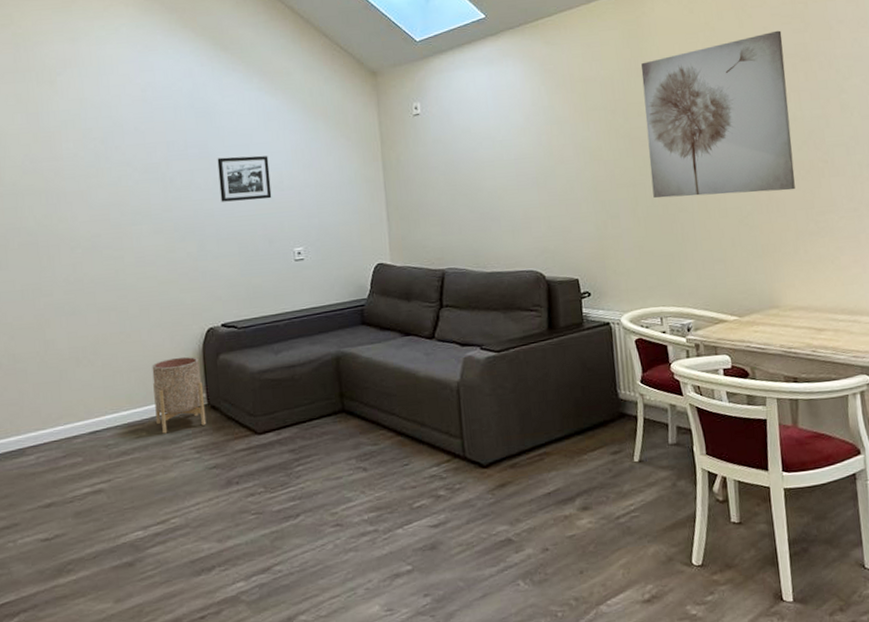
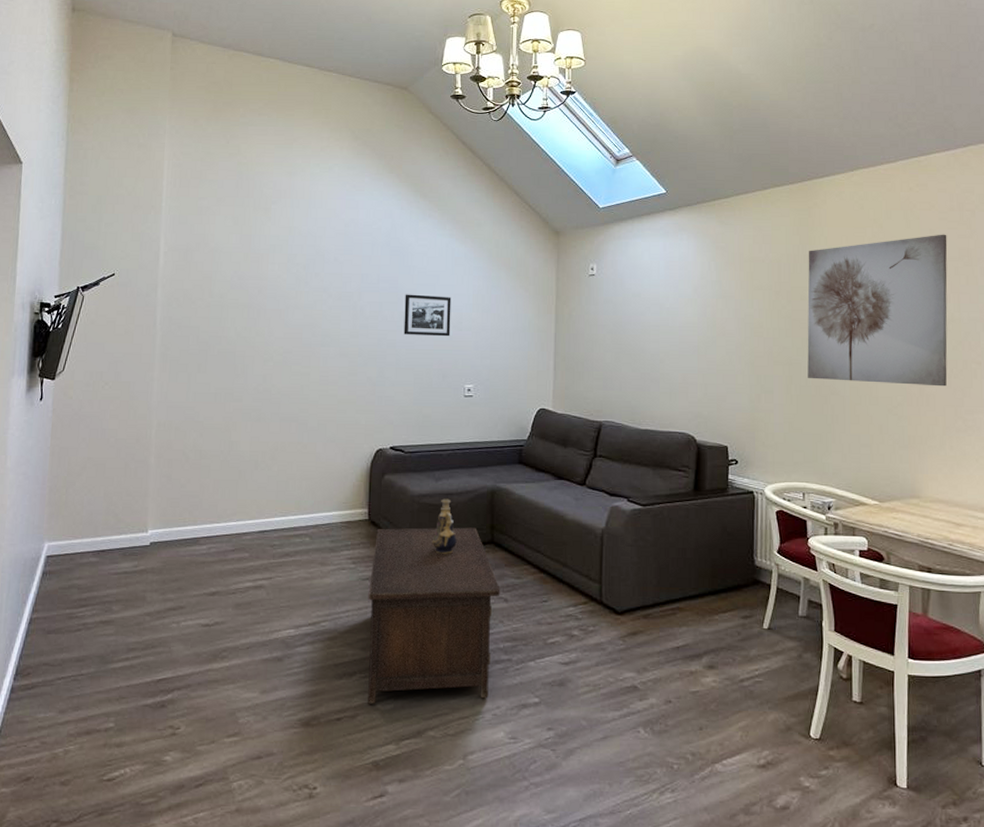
planter: present [152,357,207,434] -> none [320,472,367,542]
cabinet: none [217,398,358,597] -> present [368,527,500,704]
decorative vase: none [278,371,306,431] -> present [431,498,457,554]

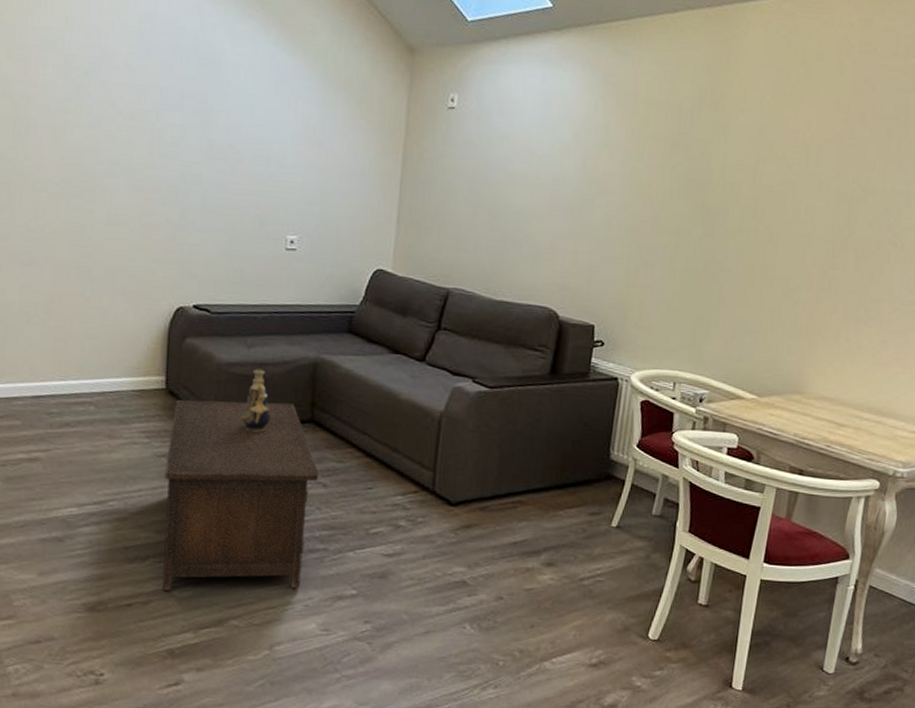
picture frame: present [403,294,451,337] -> none [213,117,275,175]
wall art: present [807,234,947,387] -> none [697,85,885,270]

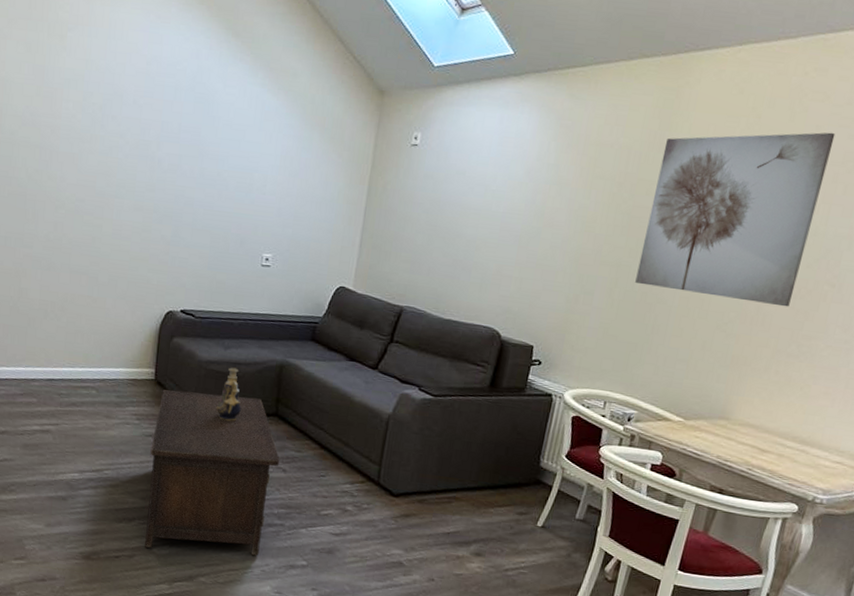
wall art: none [697,85,885,270] -> present [635,132,836,307]

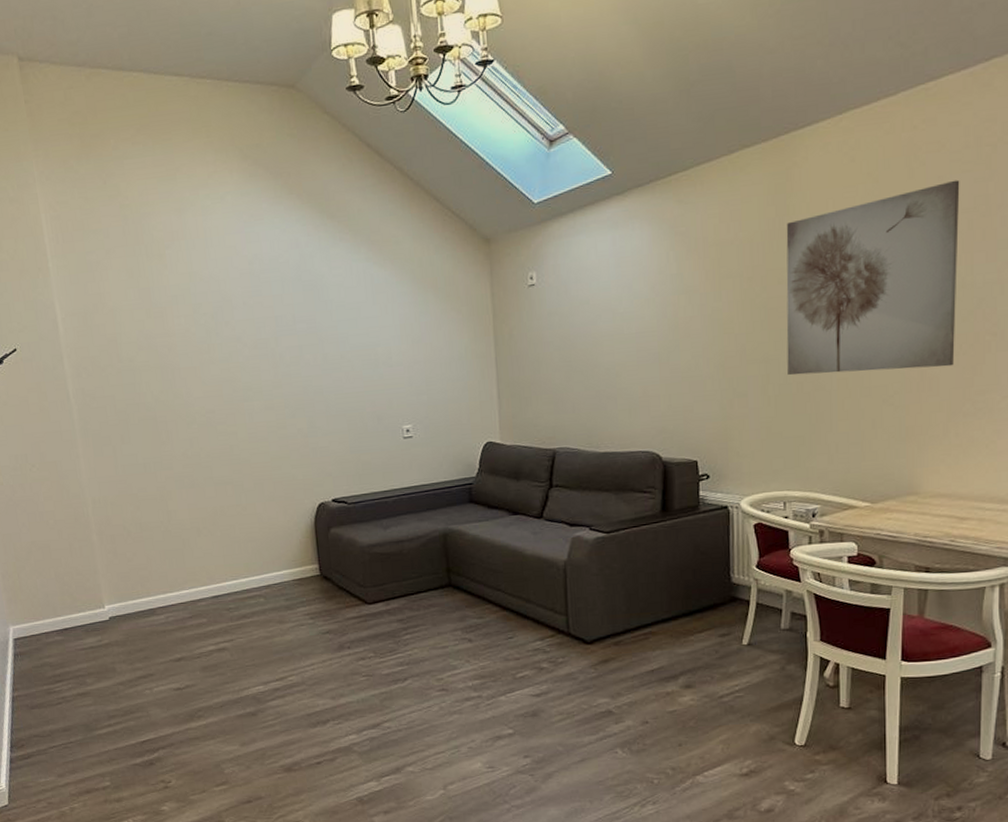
cabinet: present [145,390,280,556] -> none [330,572,464,747]
decorative vase: present [216,367,241,421] -> none [387,546,414,602]

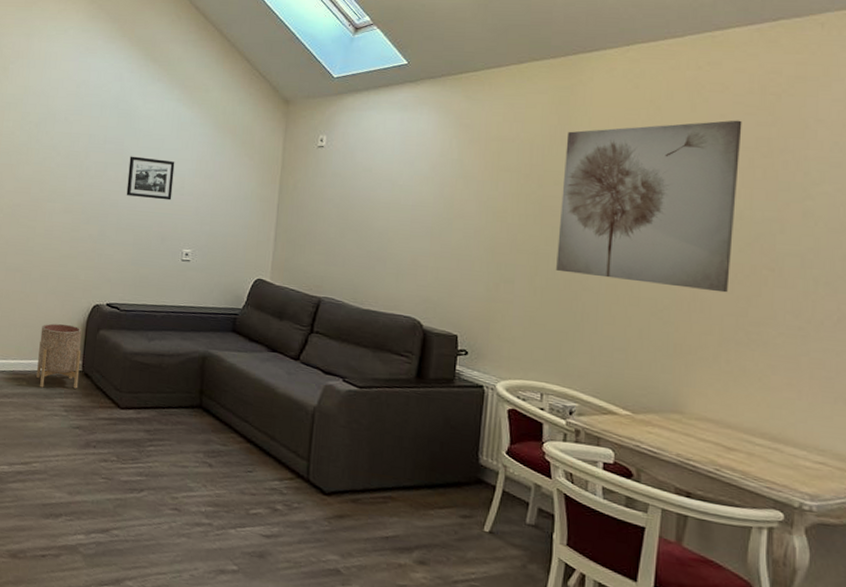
planter: none [267,529,320,600] -> present [36,323,82,389]
picture frame: none [325,330,381,379] -> present [126,156,175,201]

